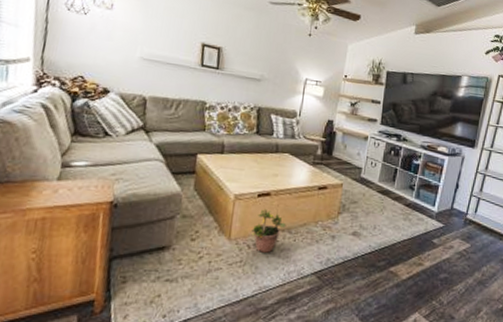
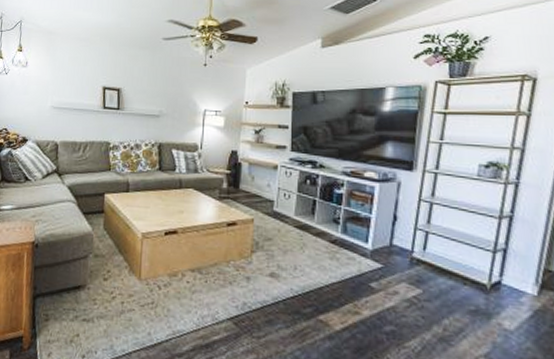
potted plant: present [251,204,287,253] -> none [161,243,196,295]

